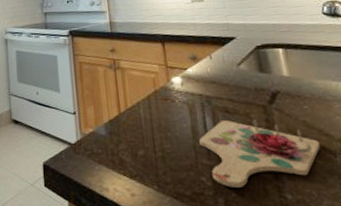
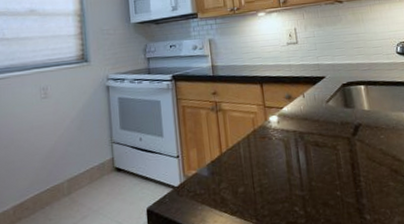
cutting board: present [199,119,320,187] -> none [293,151,393,214]

